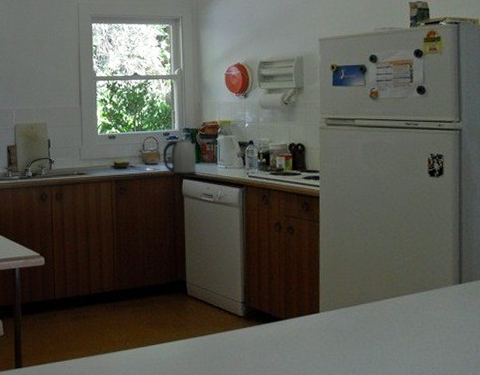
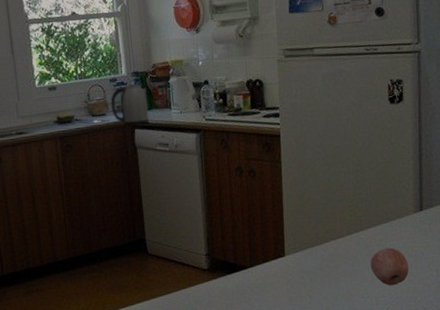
fruit: none [406,316,446,356] -> present [370,247,409,286]

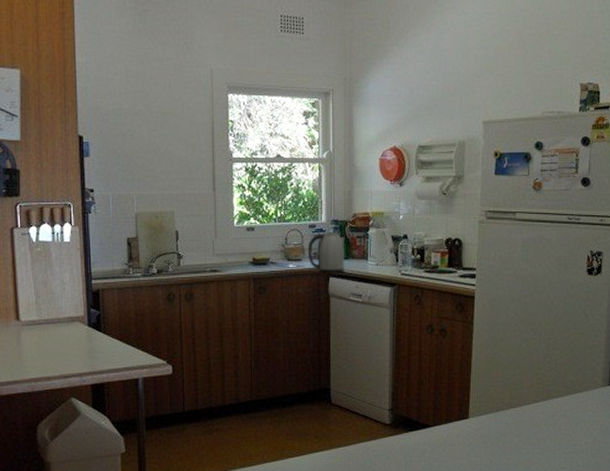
fruit: present [370,247,409,286] -> none [554,419,592,458]

